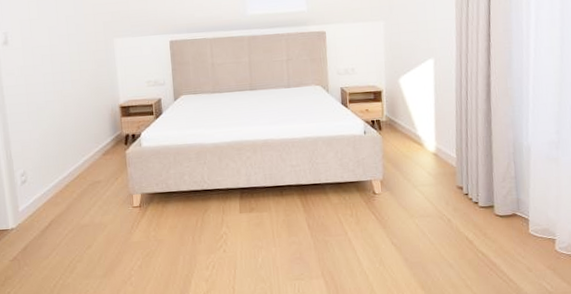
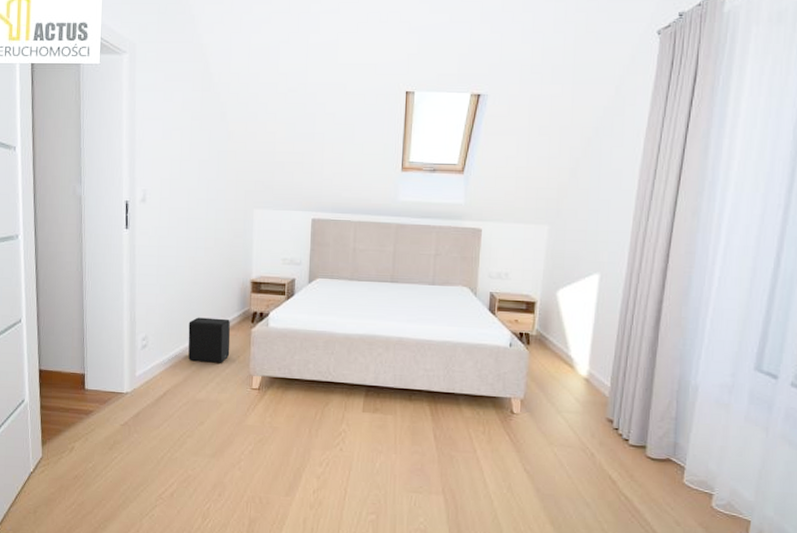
speaker: none [64,144,108,189] -> present [188,317,231,363]

